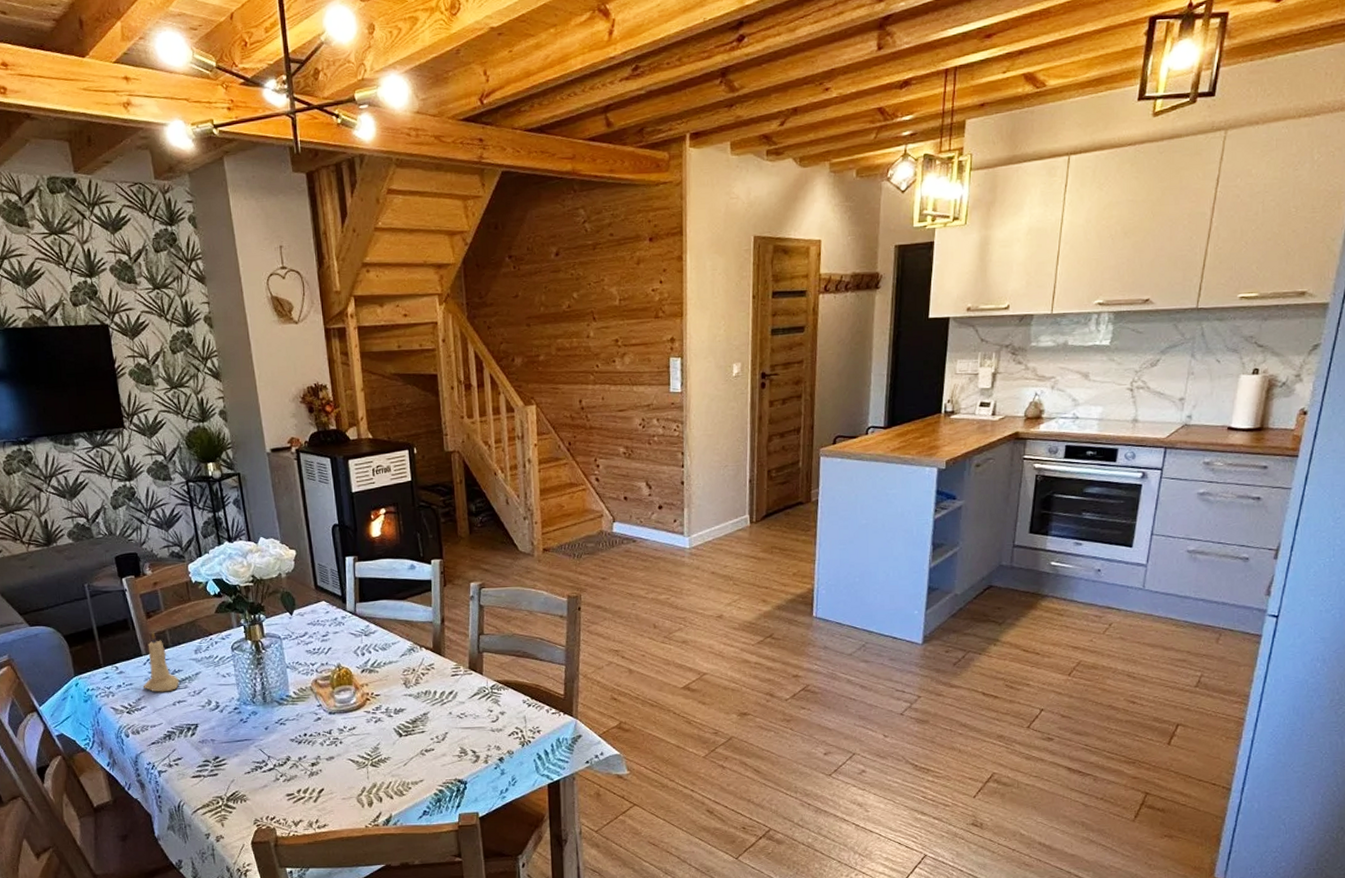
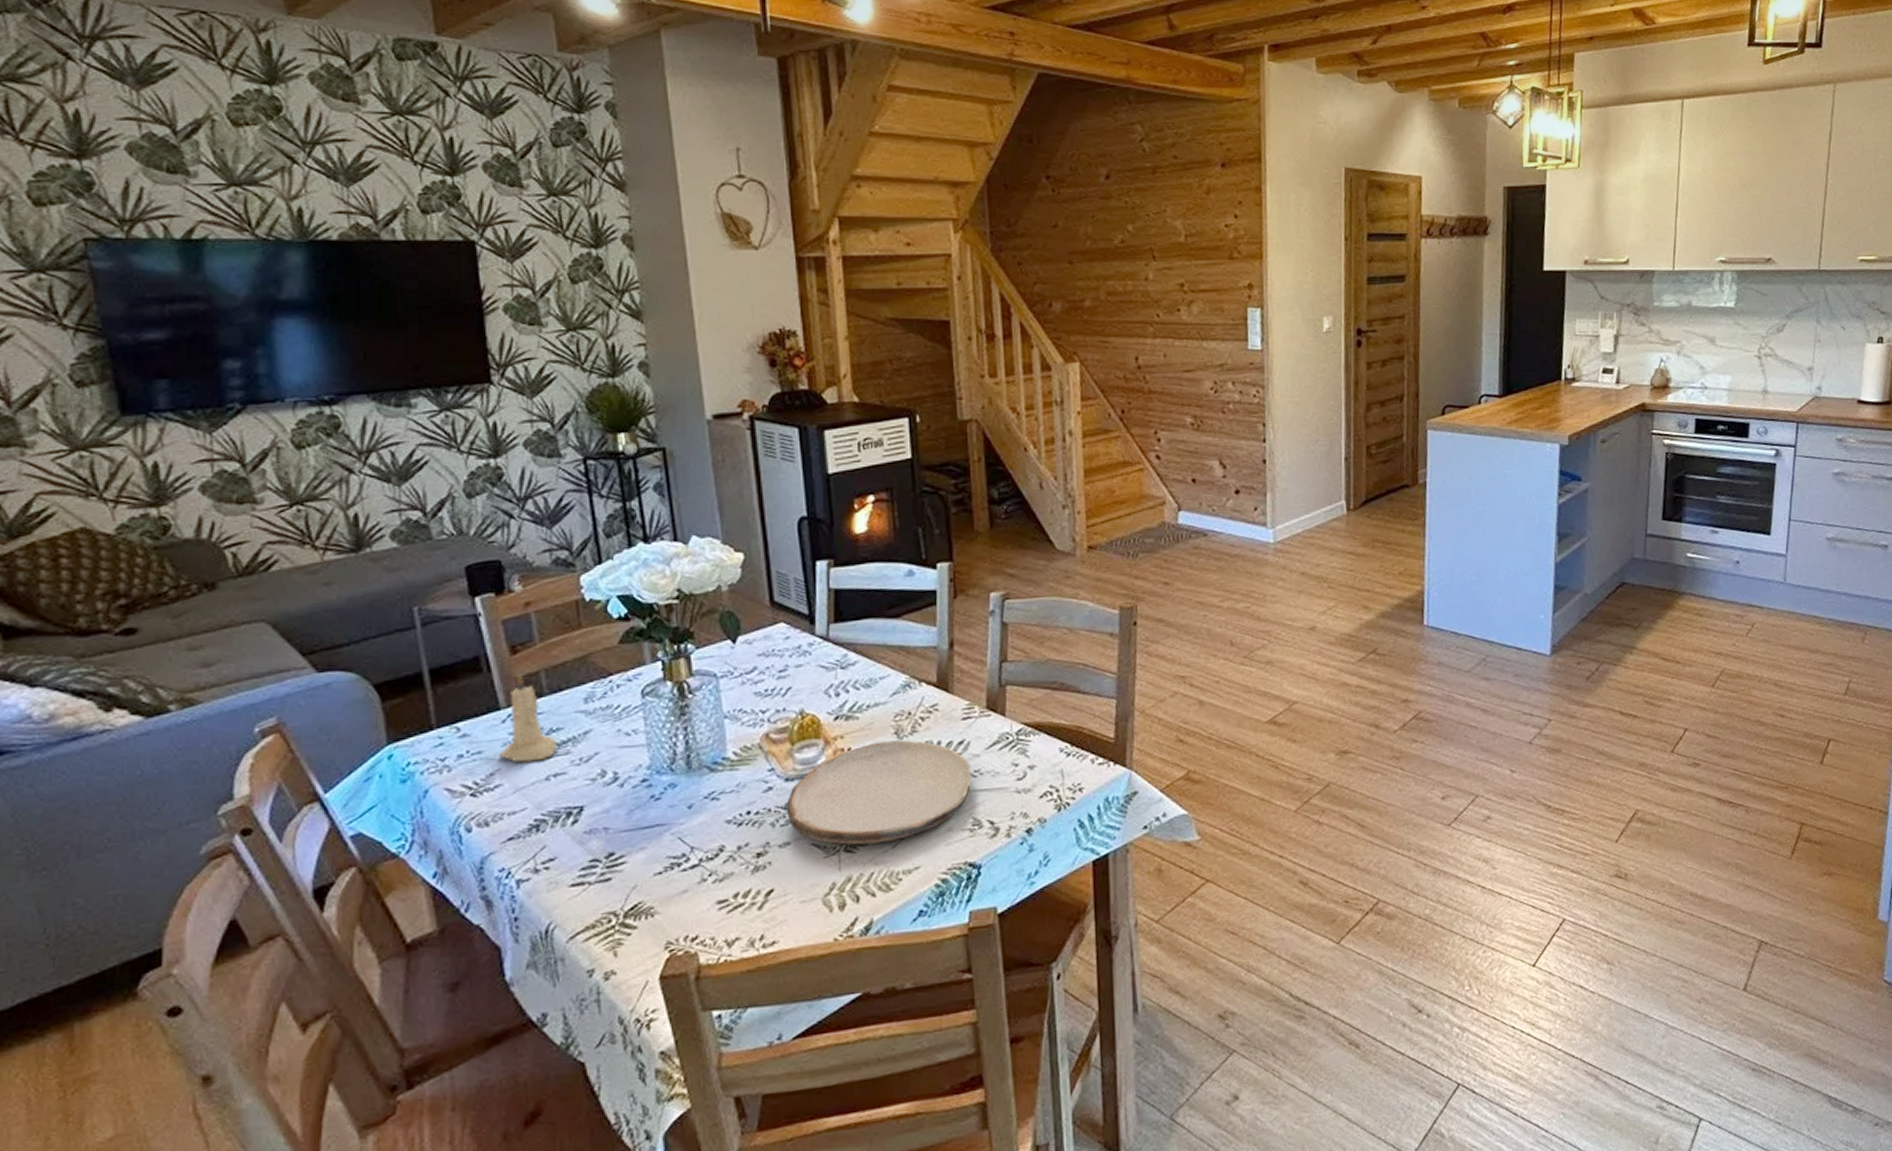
plate: none [330,689,459,762] -> present [786,739,971,845]

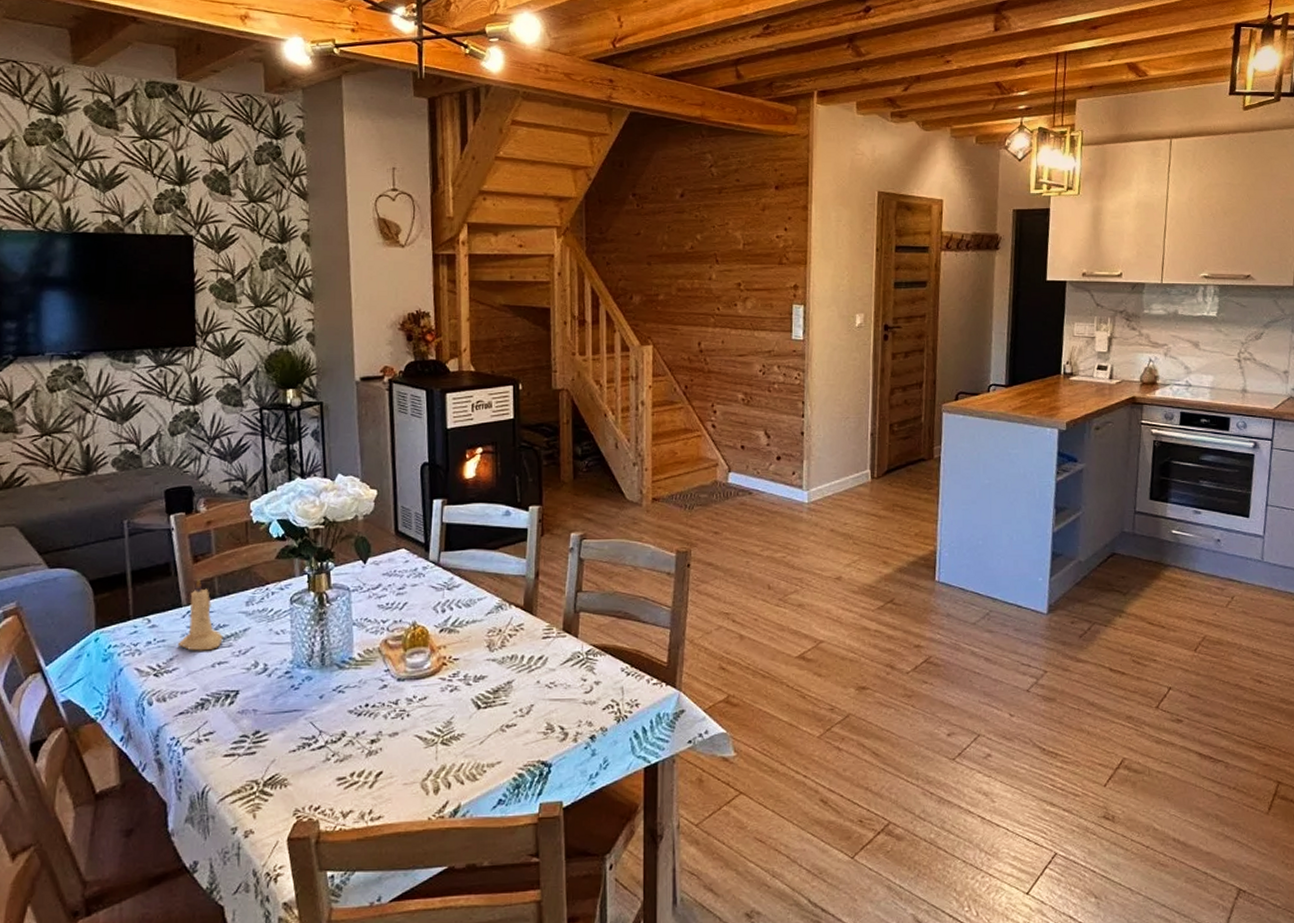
plate: present [786,739,971,845] -> none [397,652,547,739]

